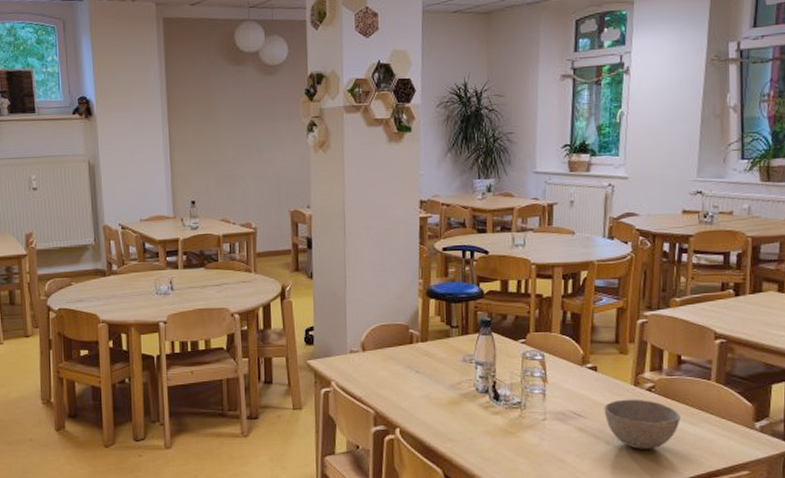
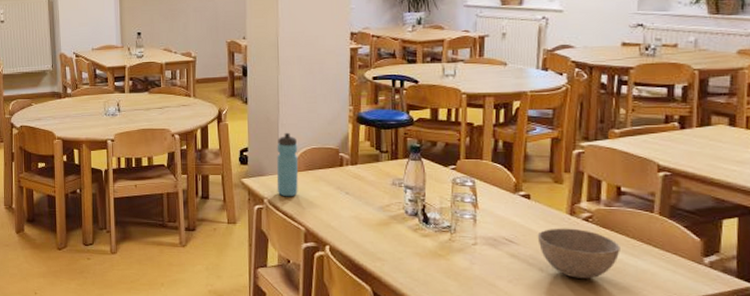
water bottle: none [344,309,367,378] -> present [276,133,299,197]

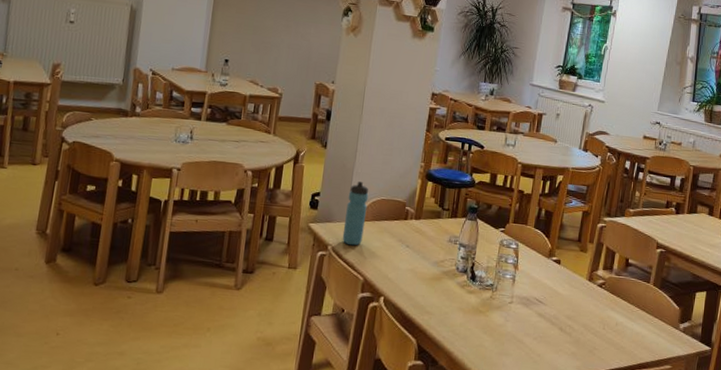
bowl: present [537,228,620,279] -> none [561,292,623,339]

